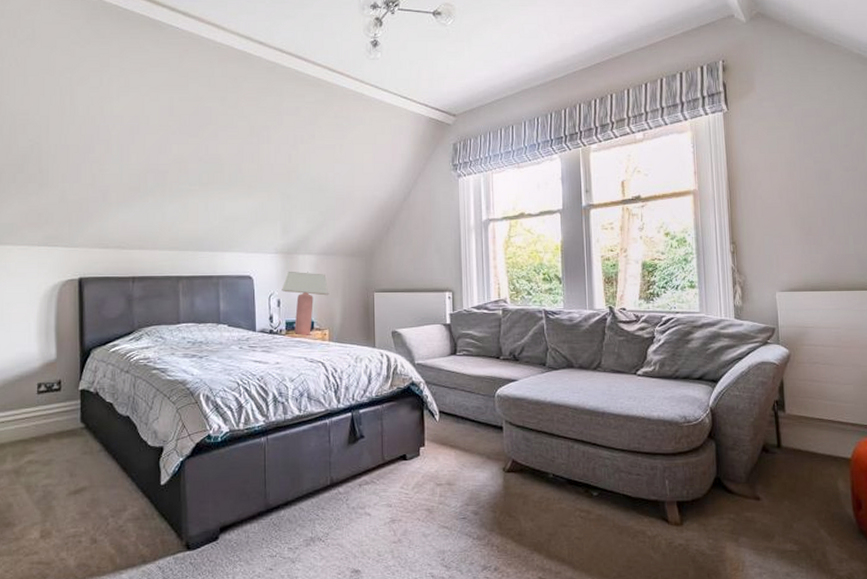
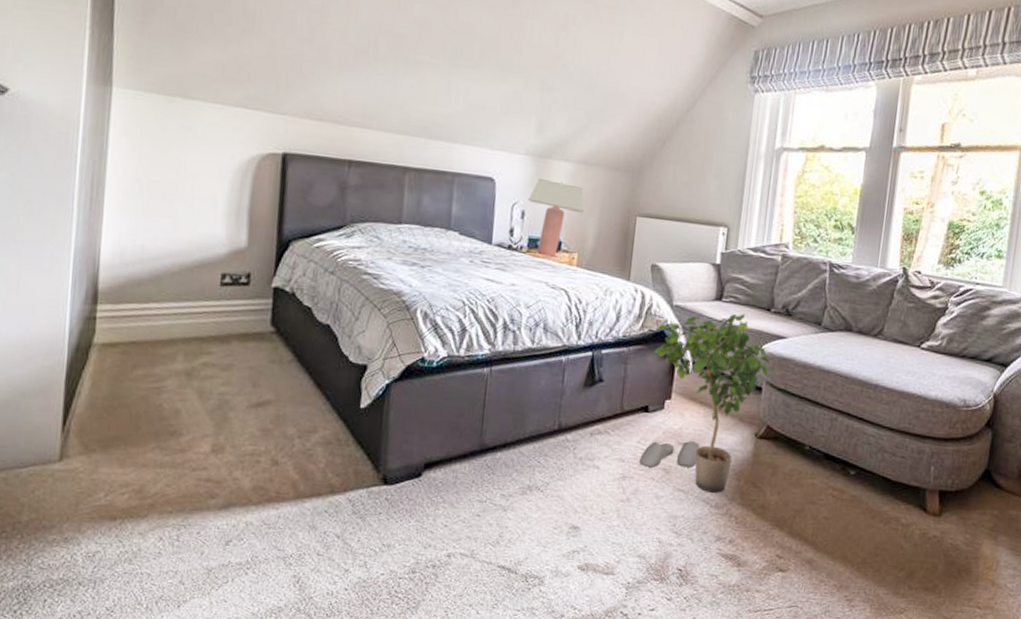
potted plant: none [404,364,507,526] -> present [654,314,770,493]
slippers: none [405,482,456,509] -> present [639,441,700,468]

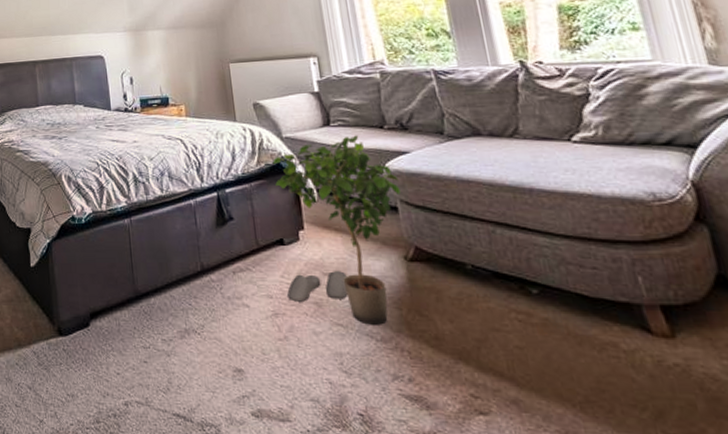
table lamp: present [528,178,584,257] -> none [133,47,182,112]

